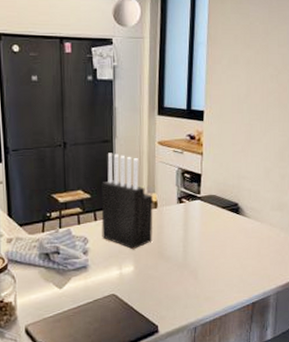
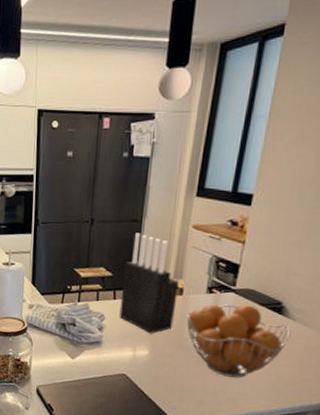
fruit basket: none [163,209,248,278] -> present [186,304,291,378]

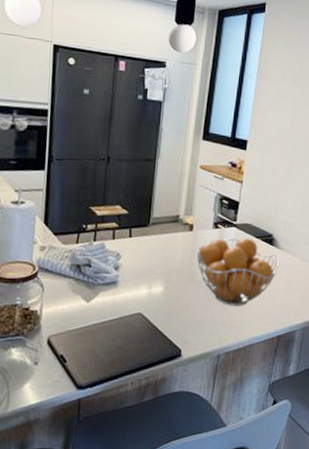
knife block: present [119,233,179,334] -> none [135,171,189,270]

